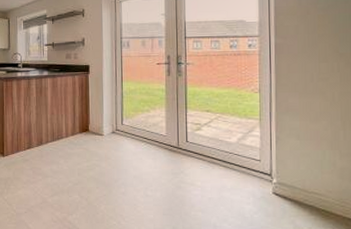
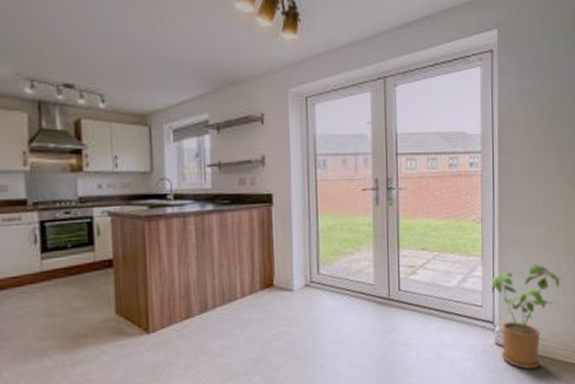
house plant: none [269,130,340,219] -> present [492,264,563,370]

